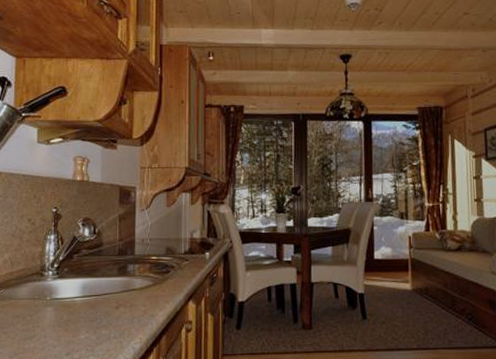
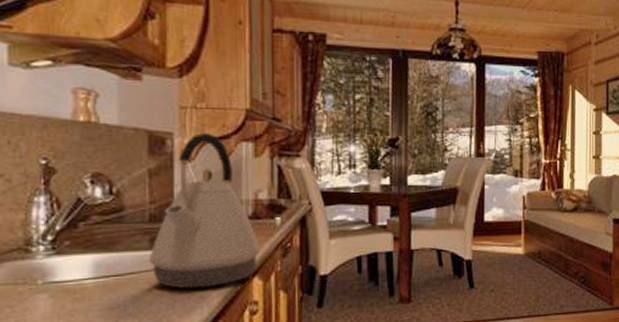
kettle: none [117,187,194,309] -> present [148,133,260,289]

